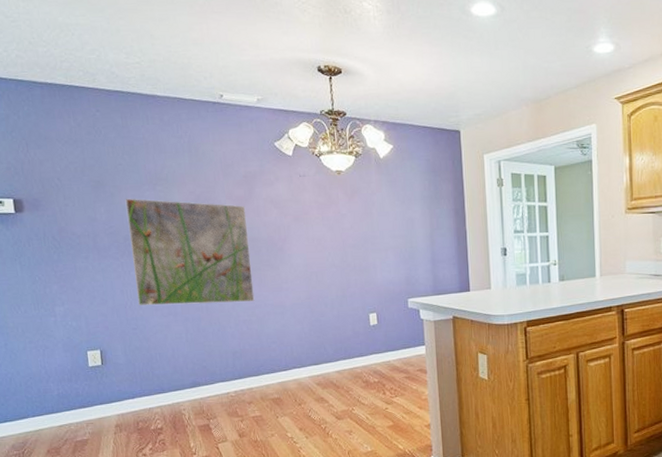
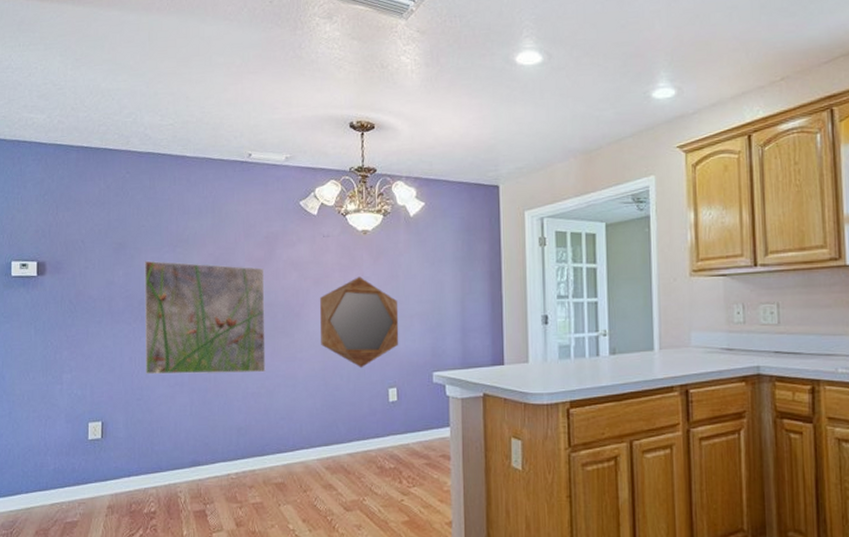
home mirror: none [301,214,376,297] -> present [320,277,399,369]

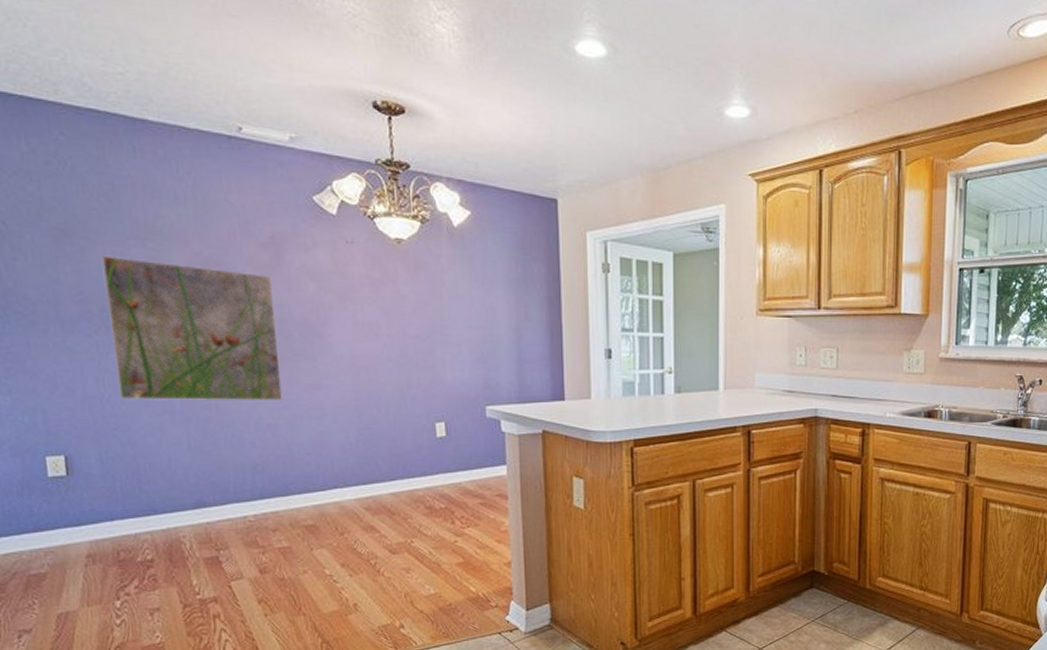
home mirror: present [320,277,399,369] -> none [347,294,446,400]

